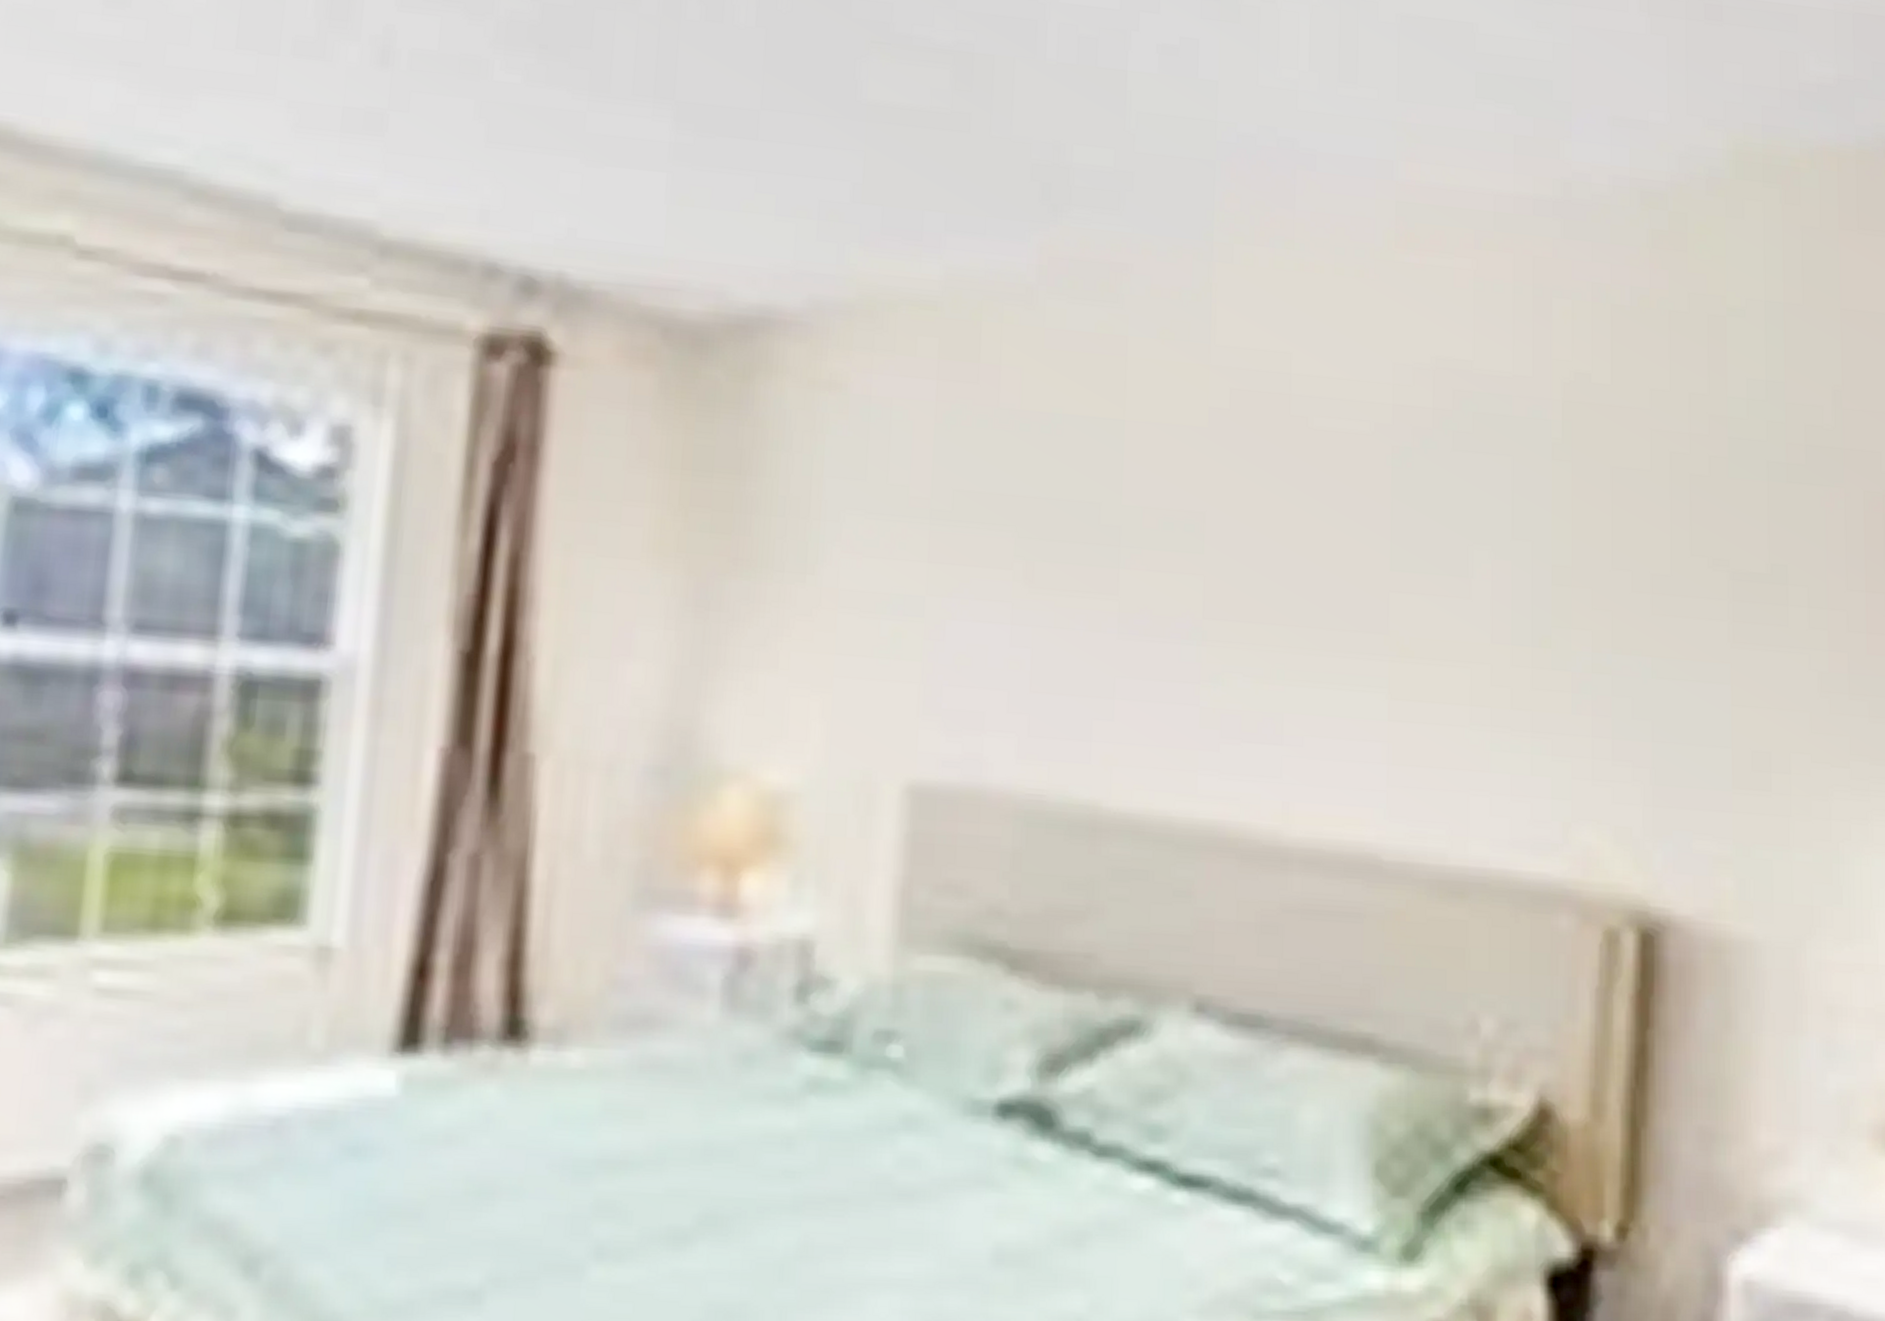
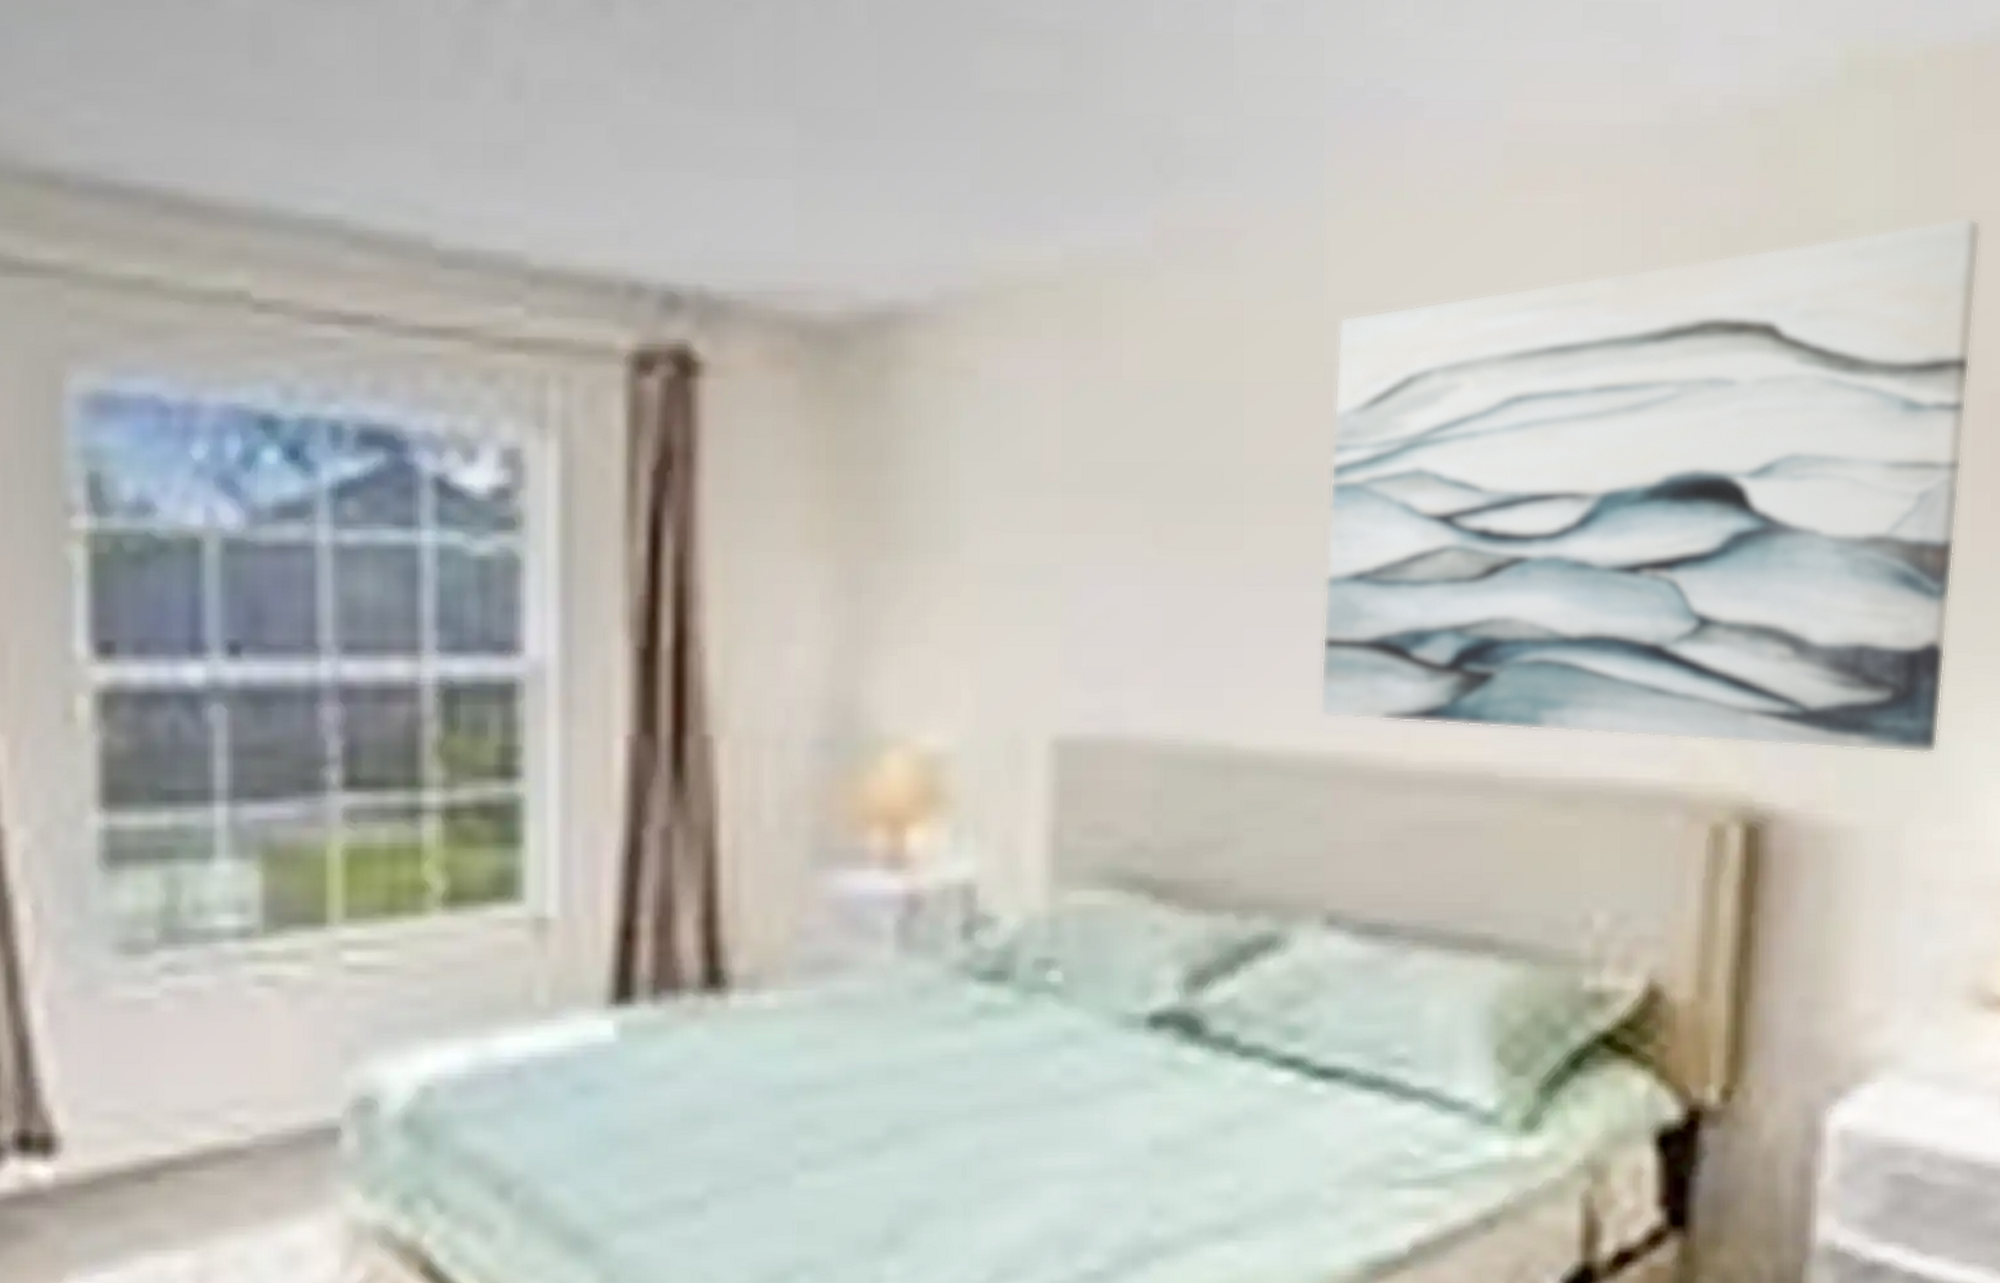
wall art: none [1192,315,1869,868] -> present [1318,217,1982,754]

